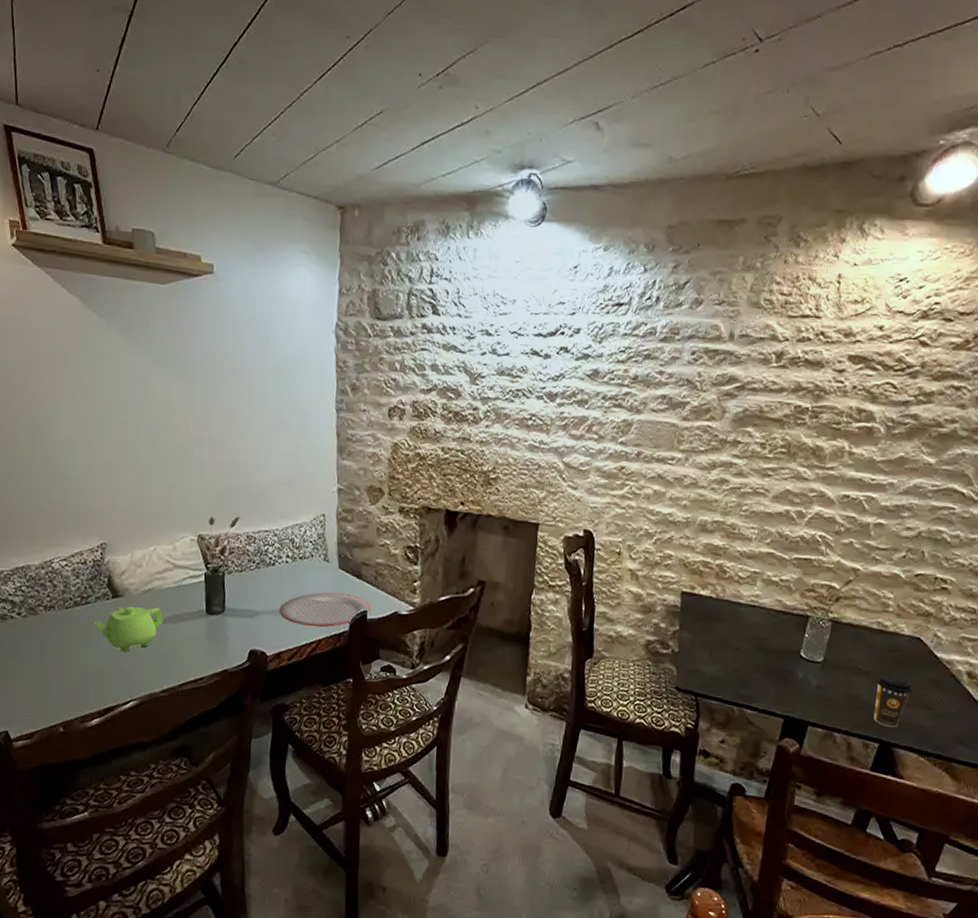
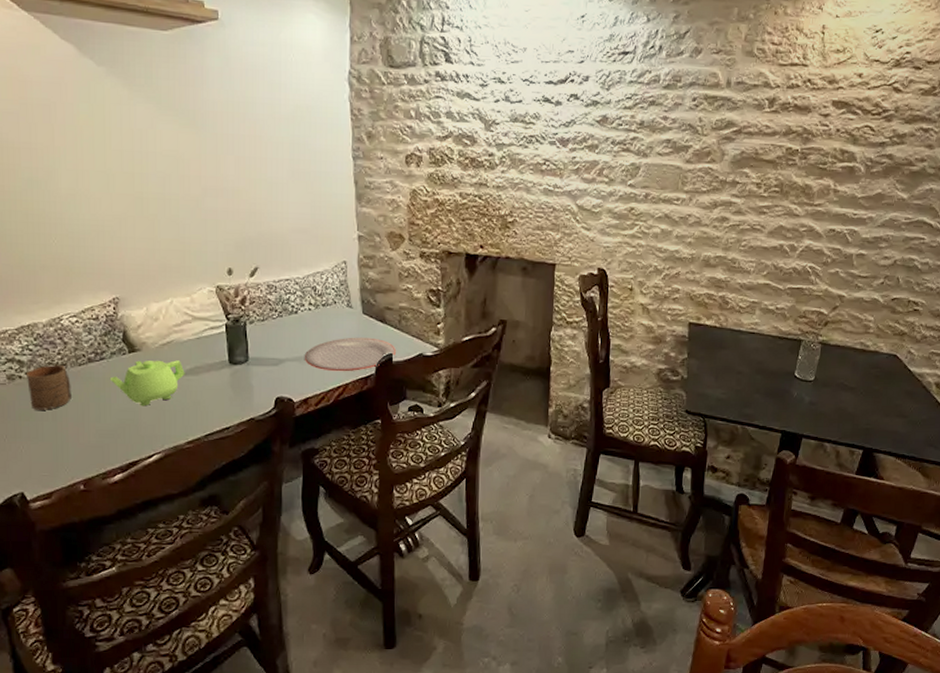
cup: none [17,606,58,651] -> present [25,364,72,410]
coffee cup: present [874,674,912,727] -> none [858,388,890,435]

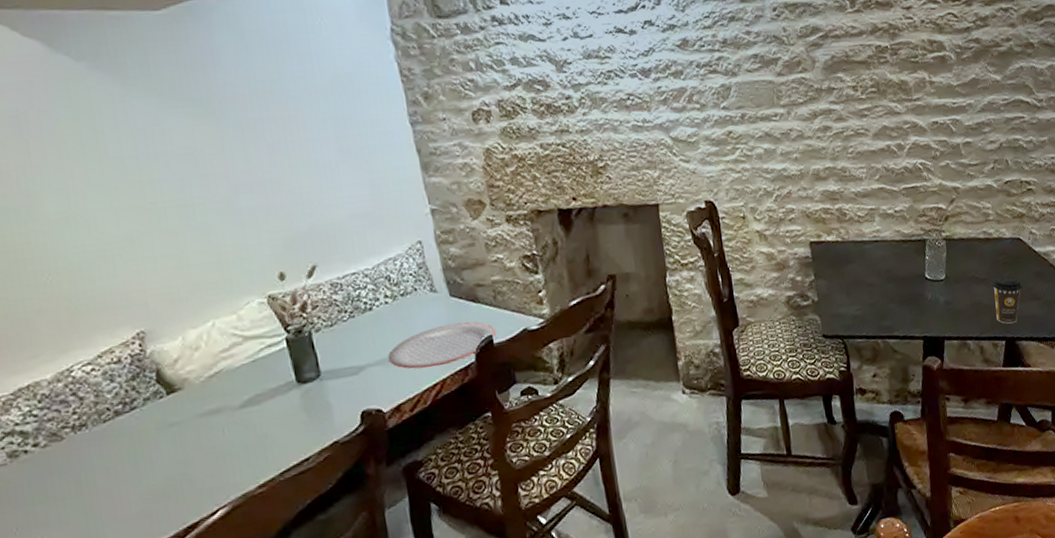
cup: present [25,364,72,410] -> none [32,426,100,488]
teapot: present [109,360,185,407] -> none [146,391,244,456]
coffee cup: none [858,388,890,435] -> present [991,275,1022,324]

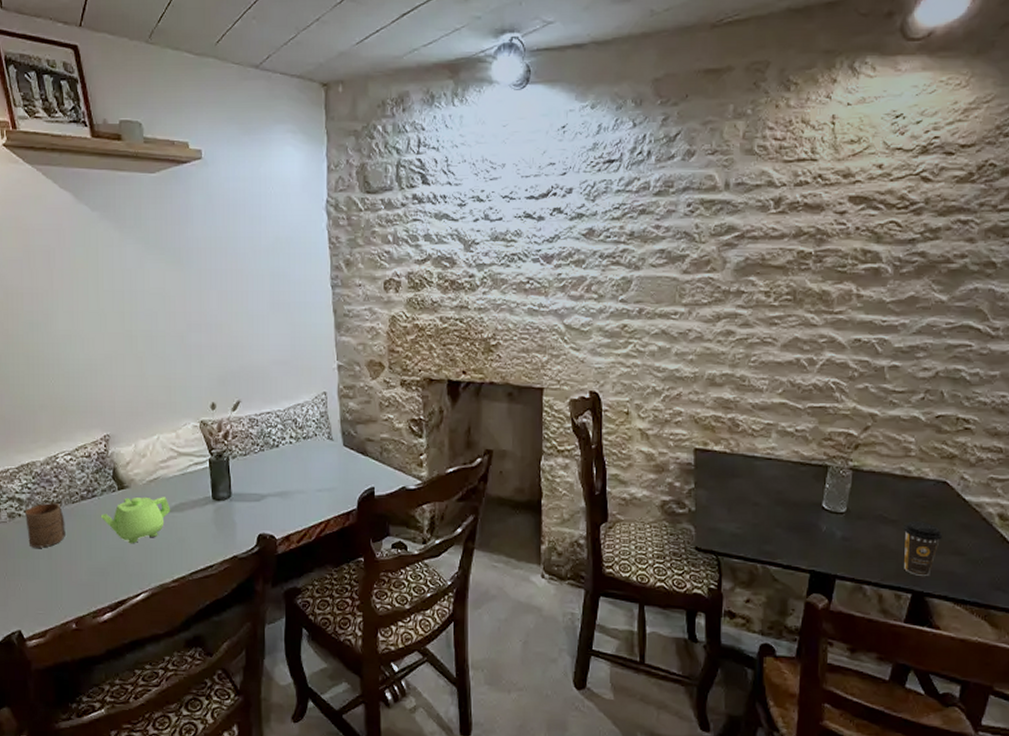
cup: none [32,426,100,488] -> present [24,502,65,548]
teapot: none [146,391,244,456] -> present [100,496,171,544]
plate: present [388,321,497,369] -> none [285,470,379,507]

